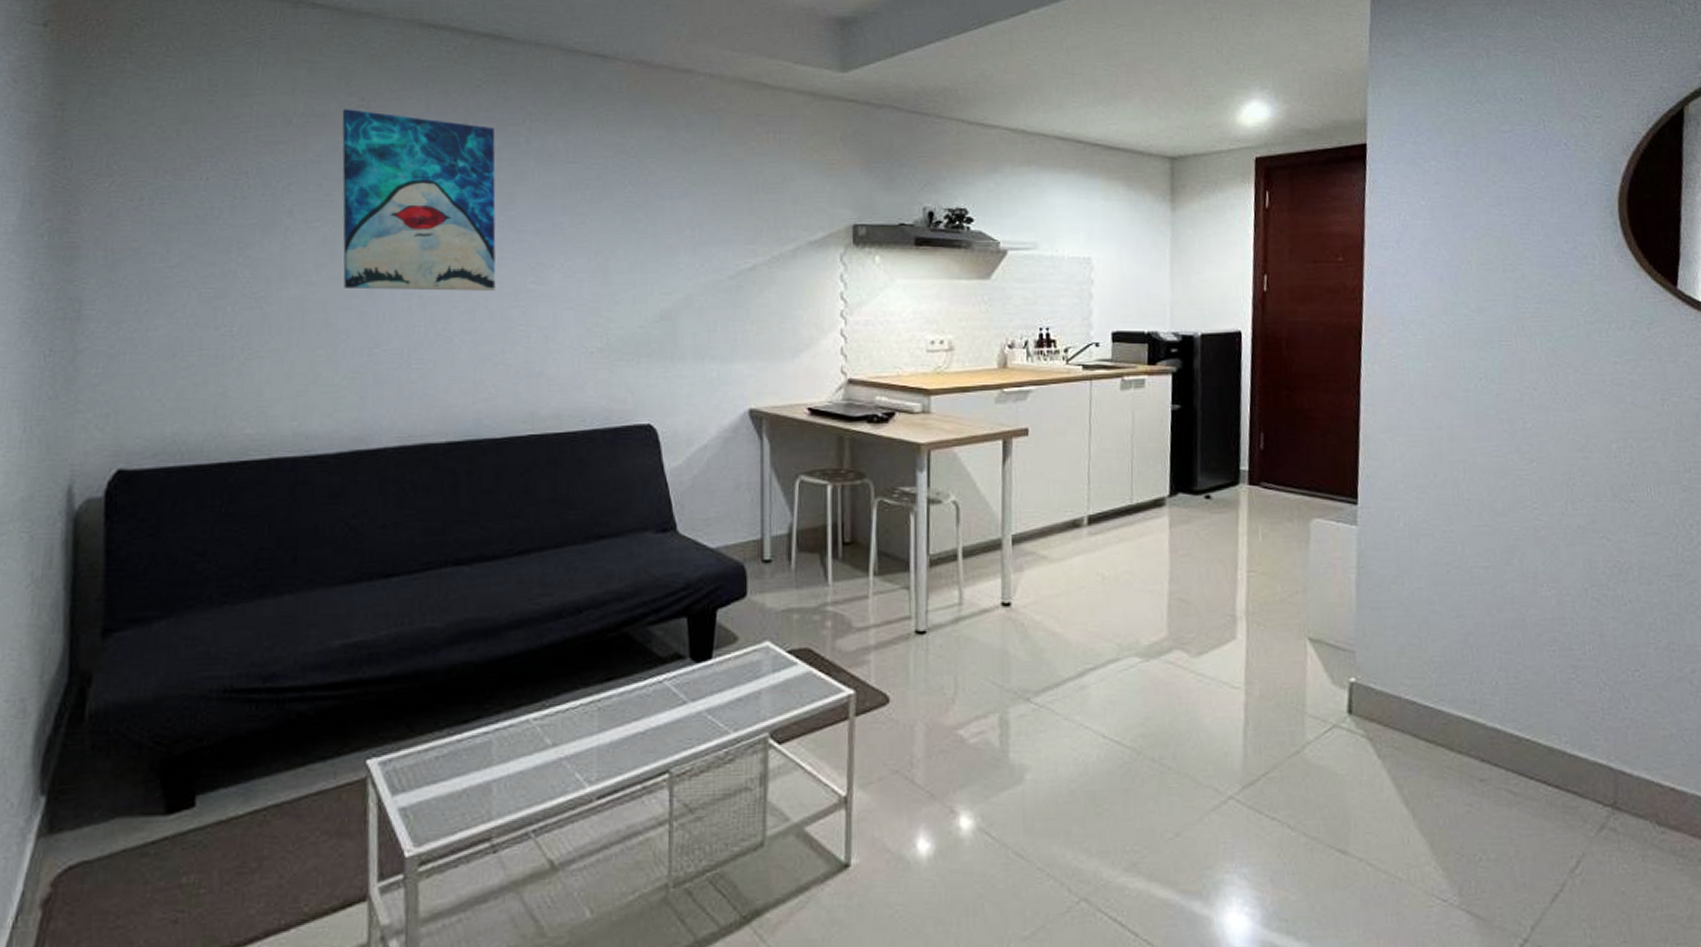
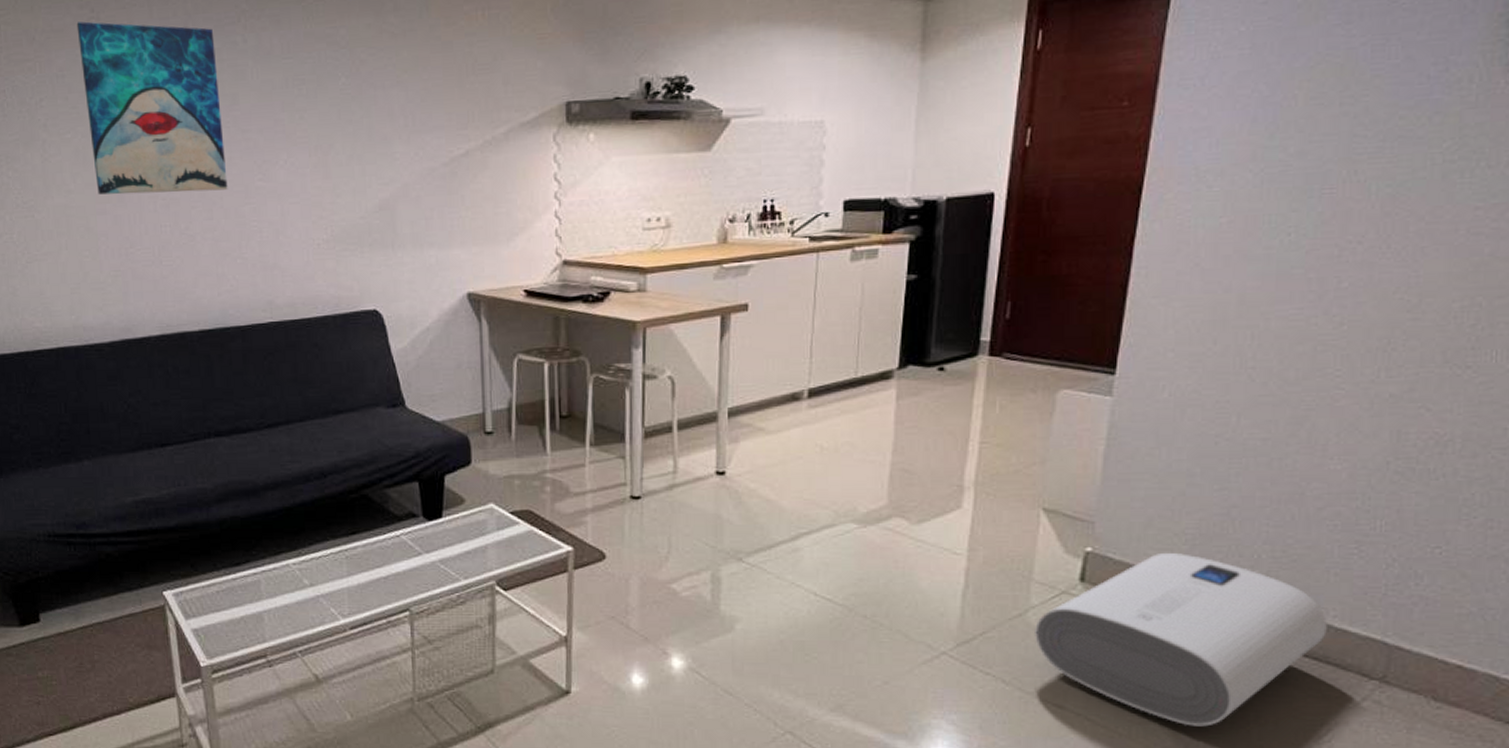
water heater: none [1312,681,1562,866] -> present [1035,552,1327,727]

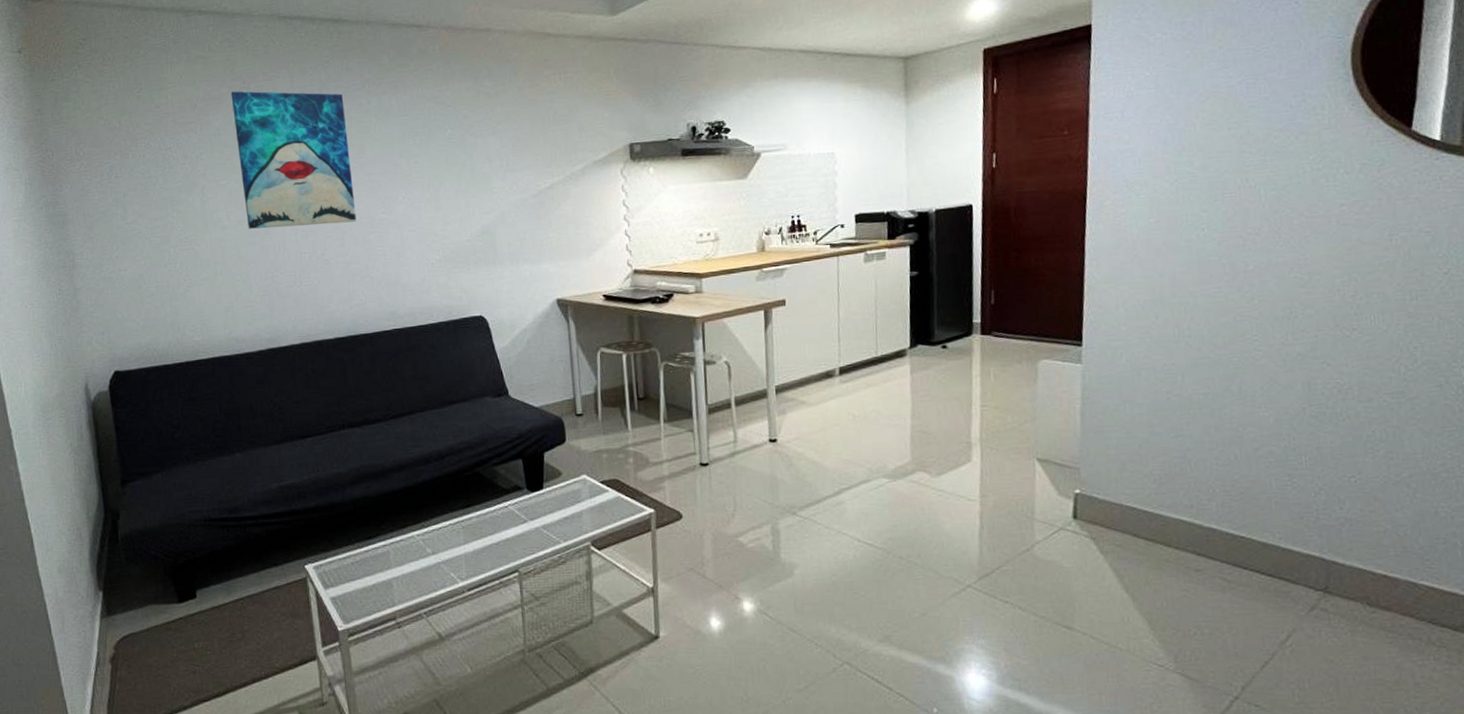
water heater: present [1035,552,1327,727] -> none [1041,490,1276,639]

